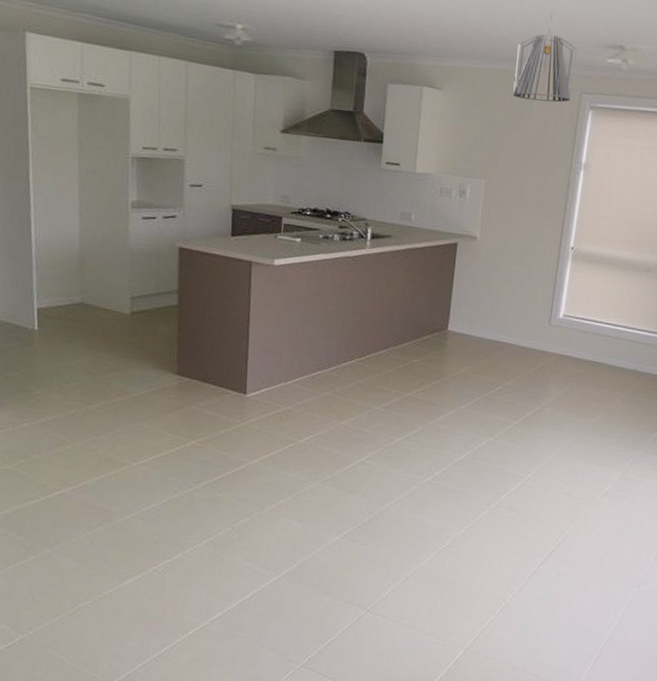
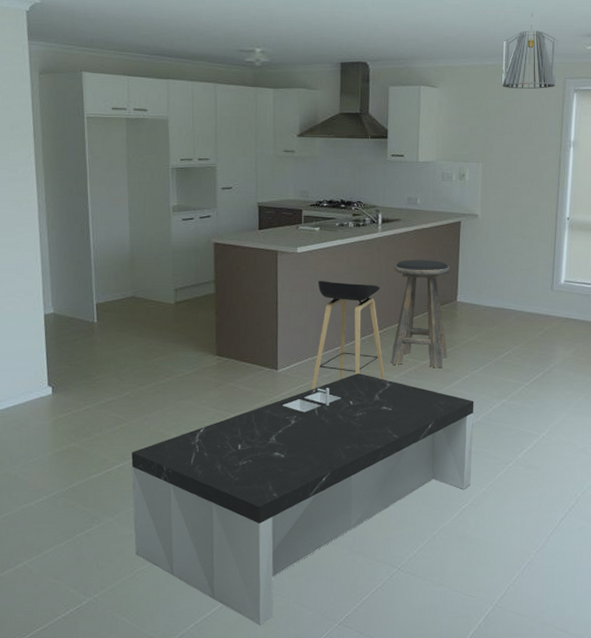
coffee table: none [75,402,459,666] -> present [131,373,474,625]
stool: none [283,298,365,418] -> present [311,281,385,390]
stool: none [372,281,443,402] -> present [391,260,450,368]

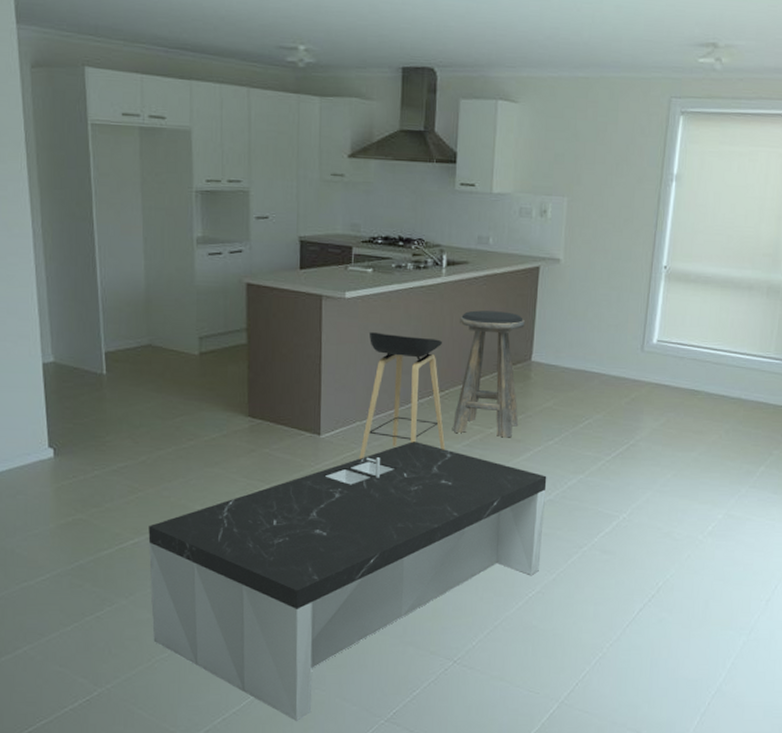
pendant light: present [502,13,559,90] -> none [596,14,665,109]

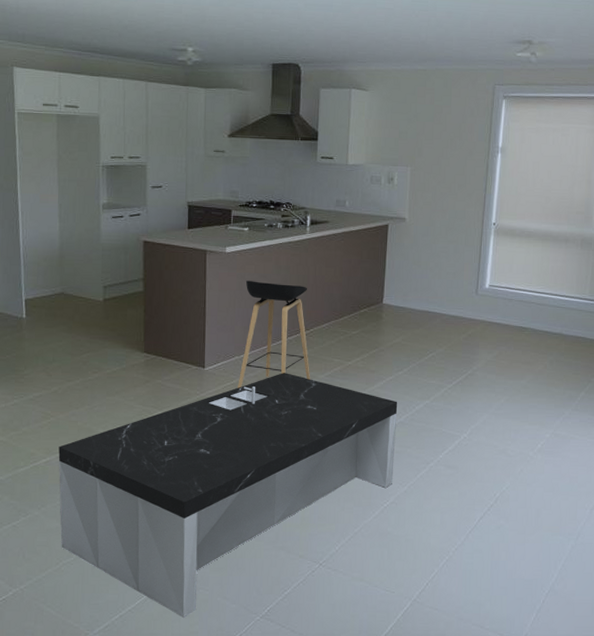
stool: present [453,310,525,438] -> none [317,261,377,369]

